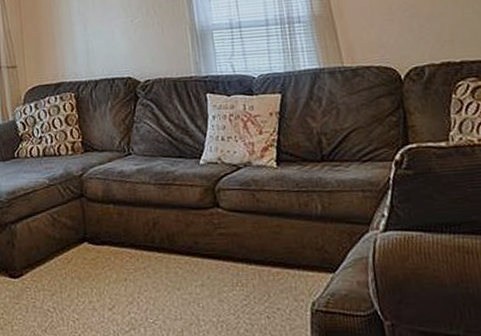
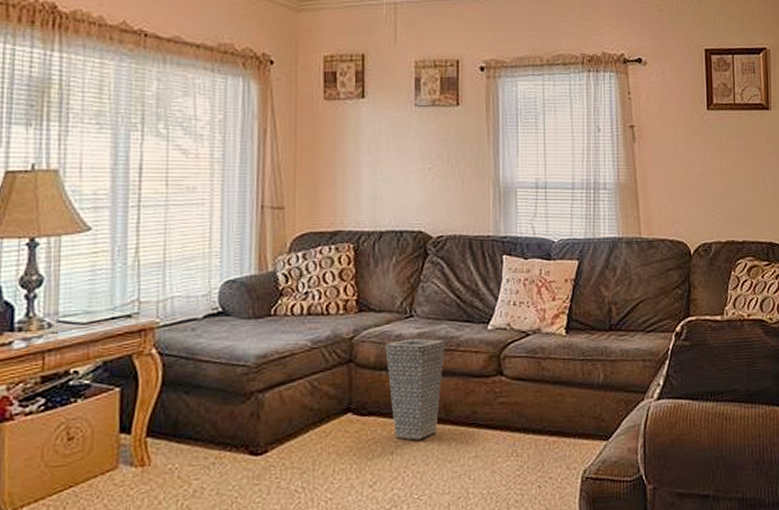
vase: none [110,174,164,268] -> present [385,338,445,441]

